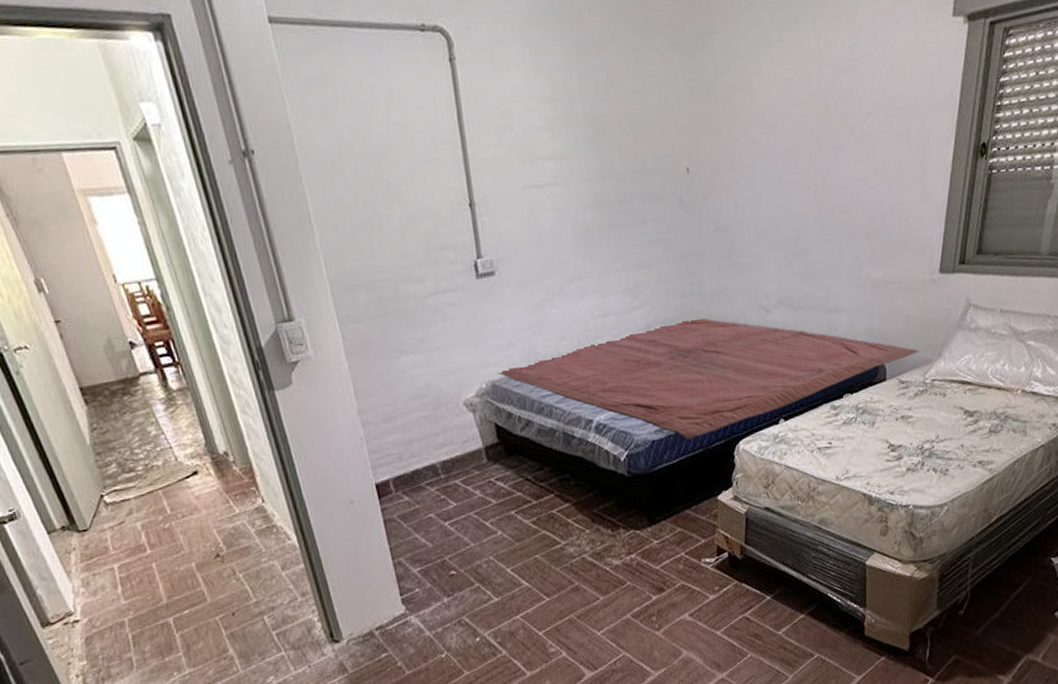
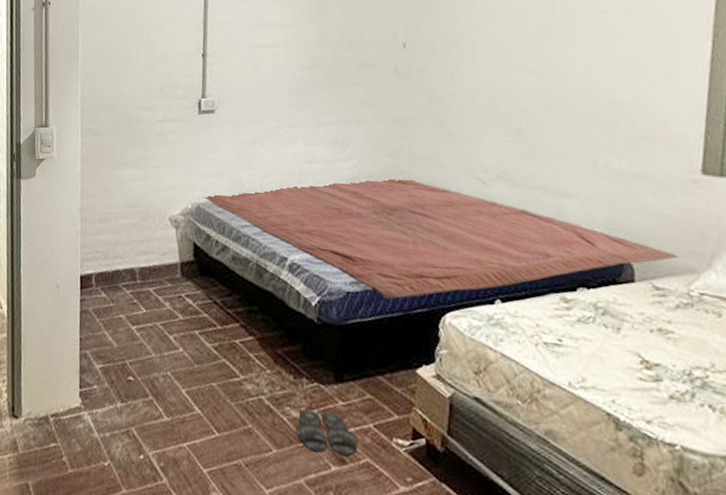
slippers: none [618,551,673,589] -> present [295,409,358,457]

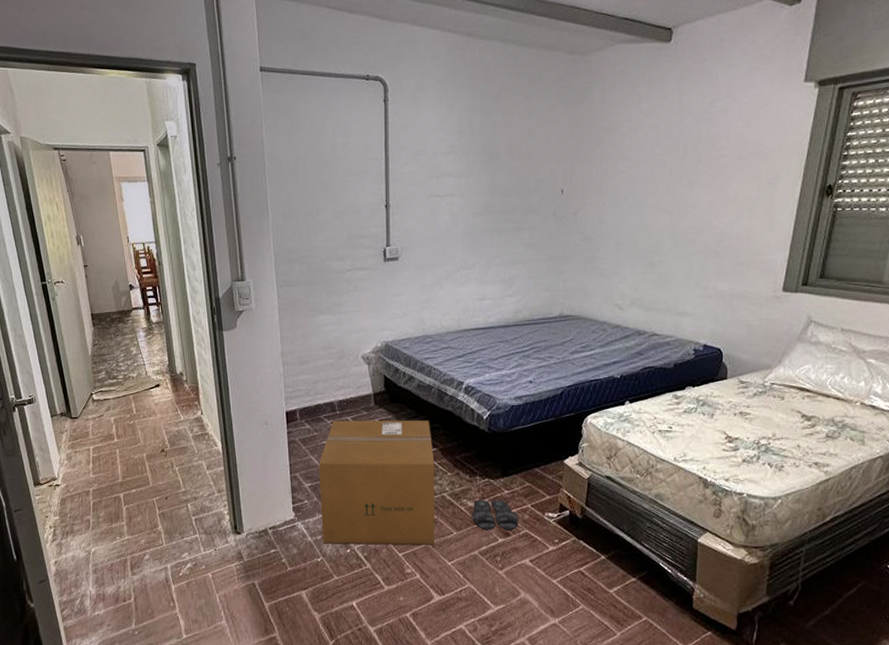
box: none [111,291,251,463] -> present [319,420,435,545]
blanket: present [202,177,680,300] -> none [390,308,760,409]

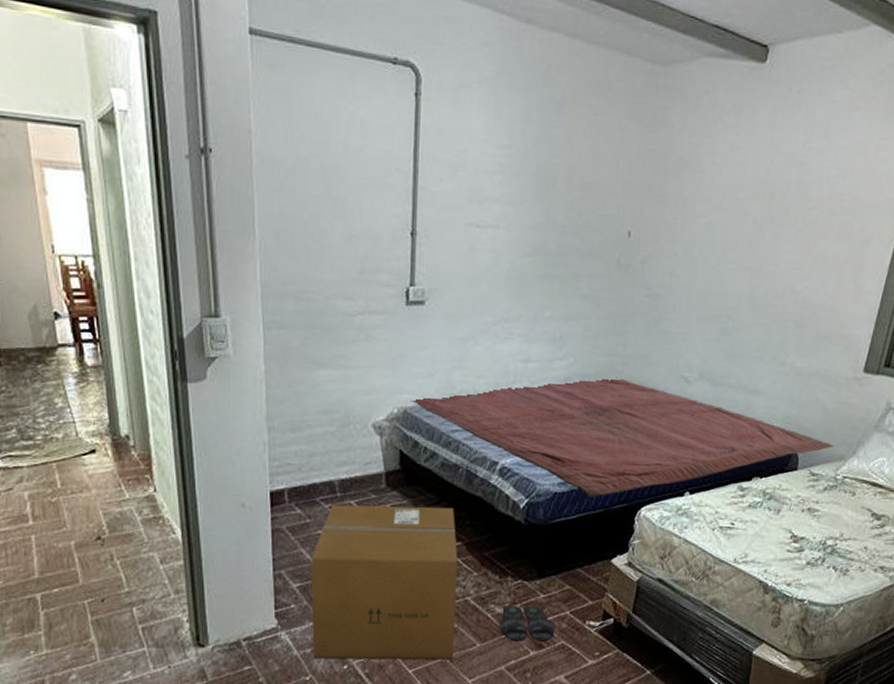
blanket: none [390,308,760,409] -> present [410,377,834,498]

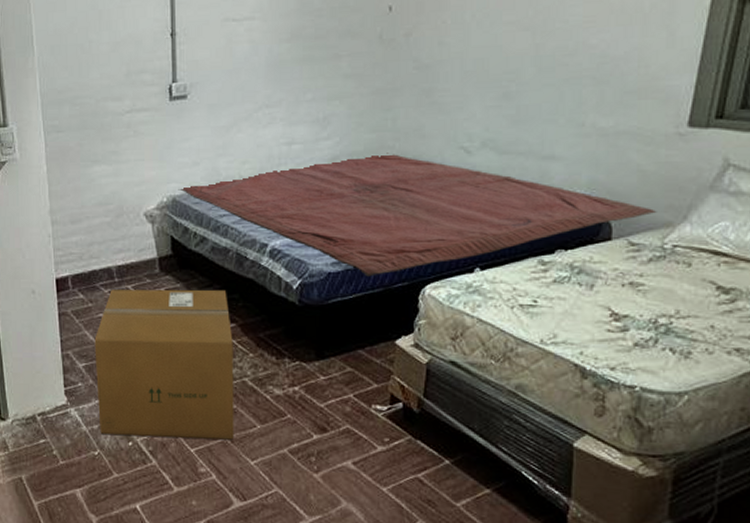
slippers: present [499,604,555,642] -> none [278,386,338,425]

